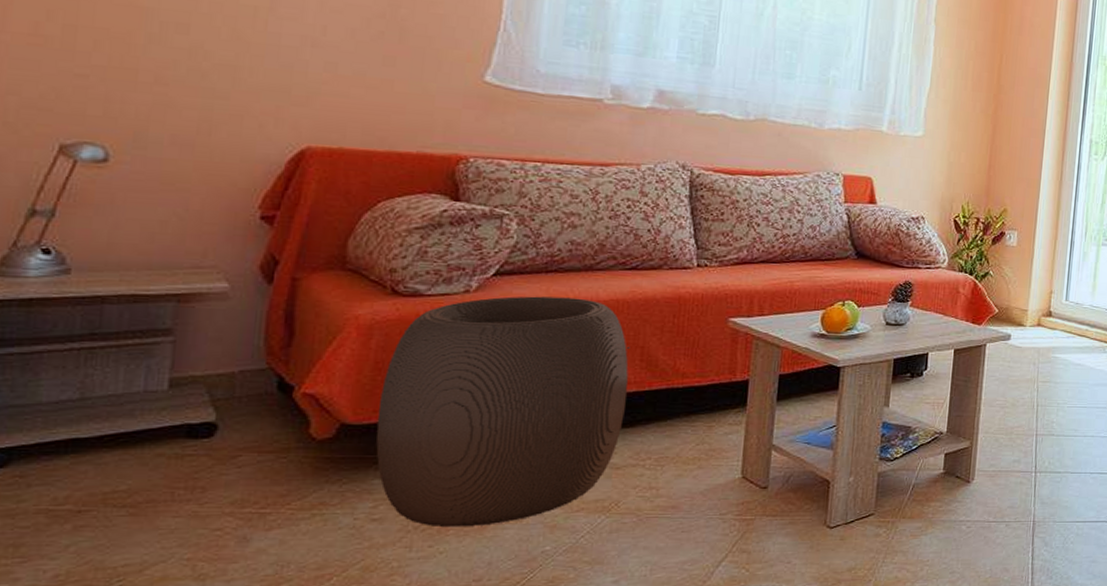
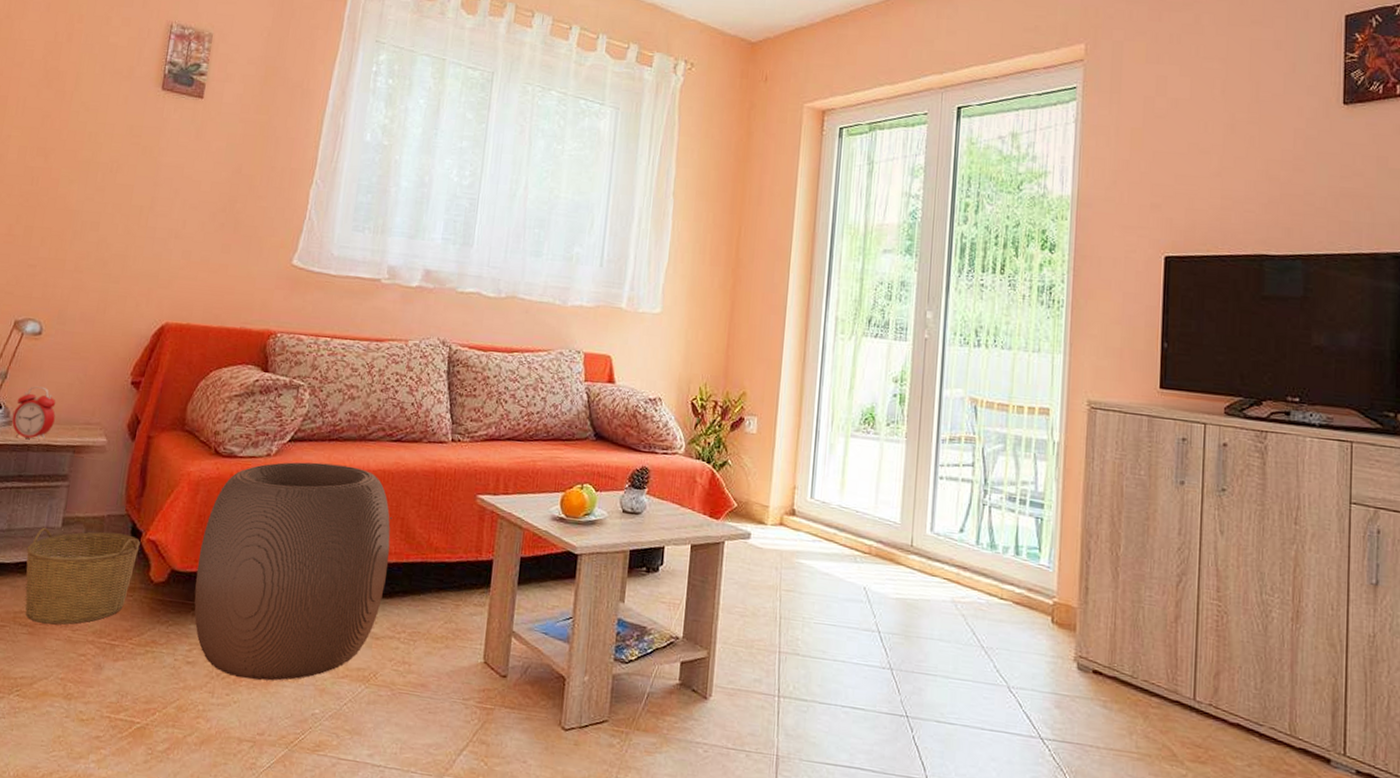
alarm clock: none [70,224,143,289] -> present [11,386,56,440]
basket: none [114,390,292,501] -> present [25,527,140,625]

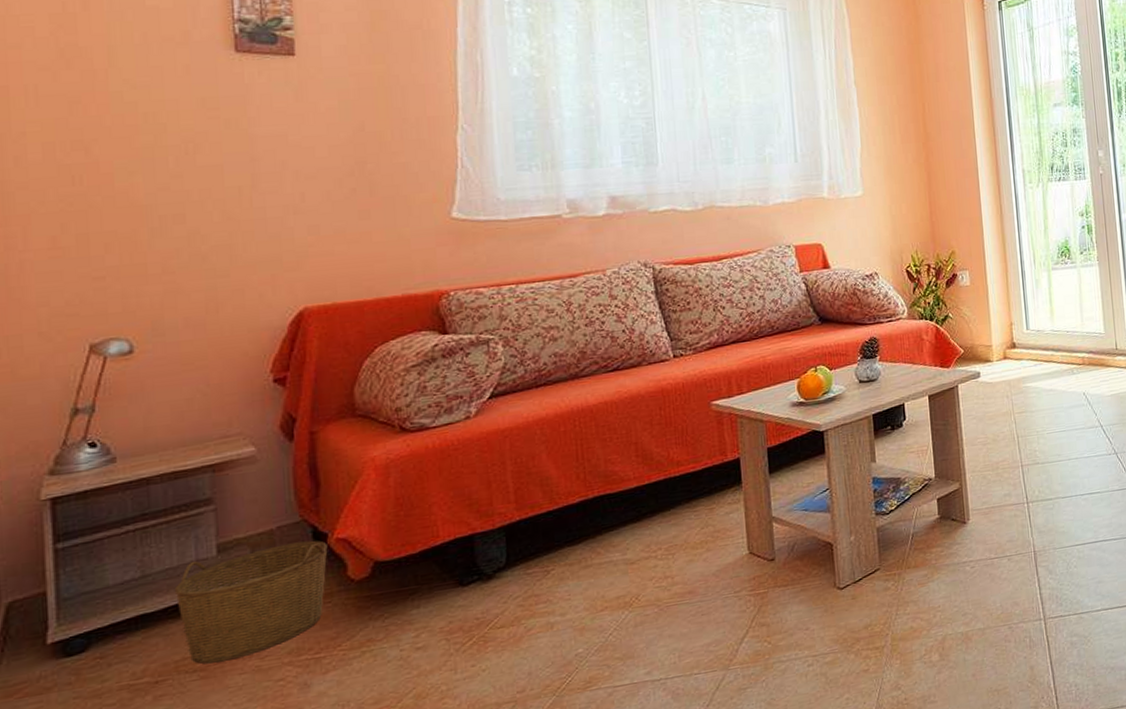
alarm clock: present [11,386,56,440] -> none [114,410,178,474]
pouf: present [194,462,393,681] -> none [405,406,630,646]

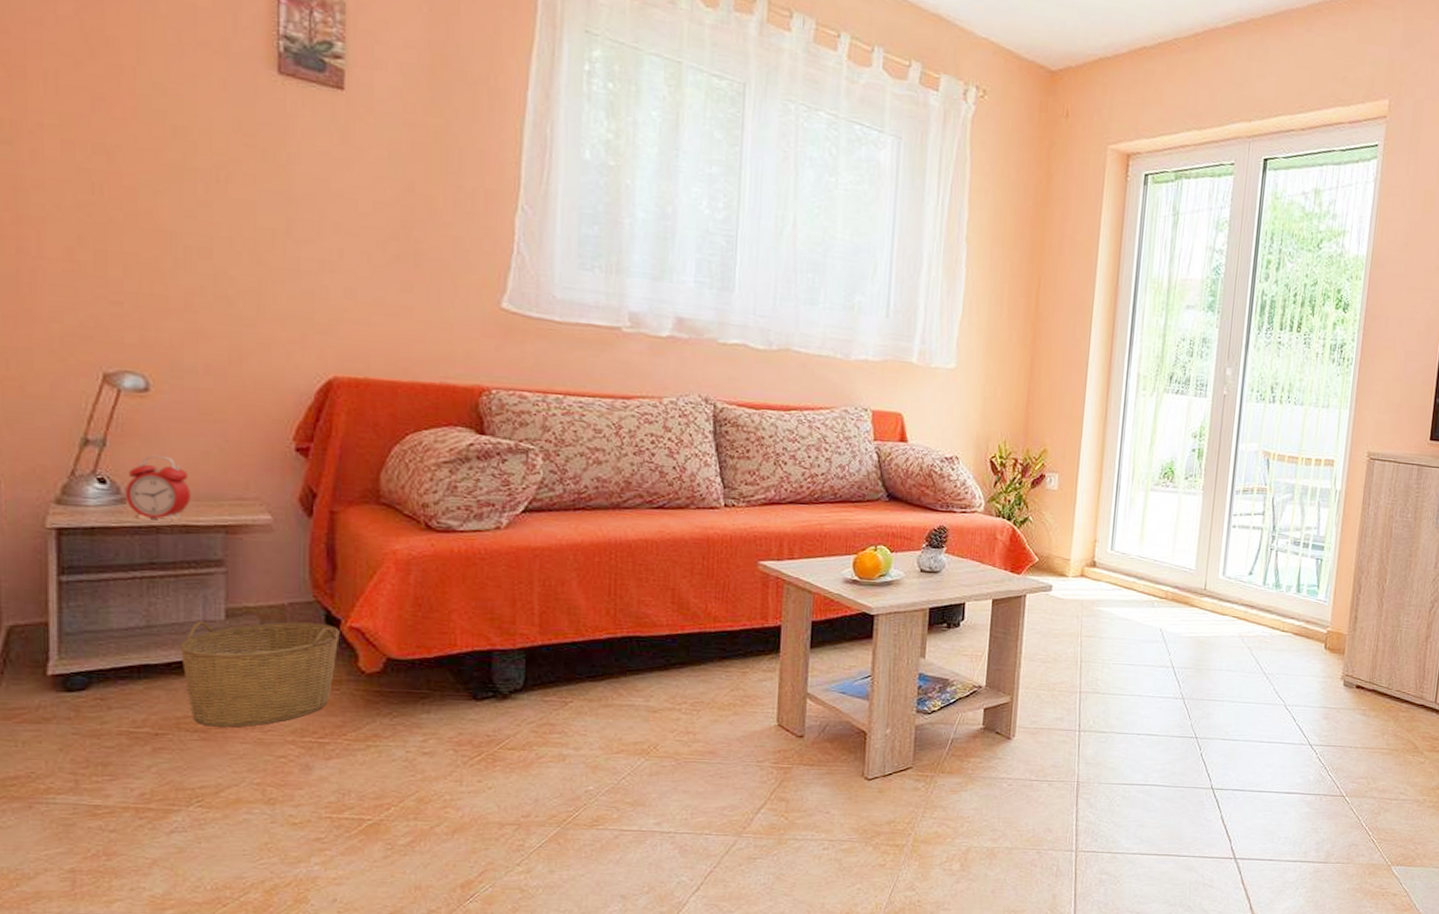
alarm clock: none [114,410,178,474] -> present [124,455,190,520]

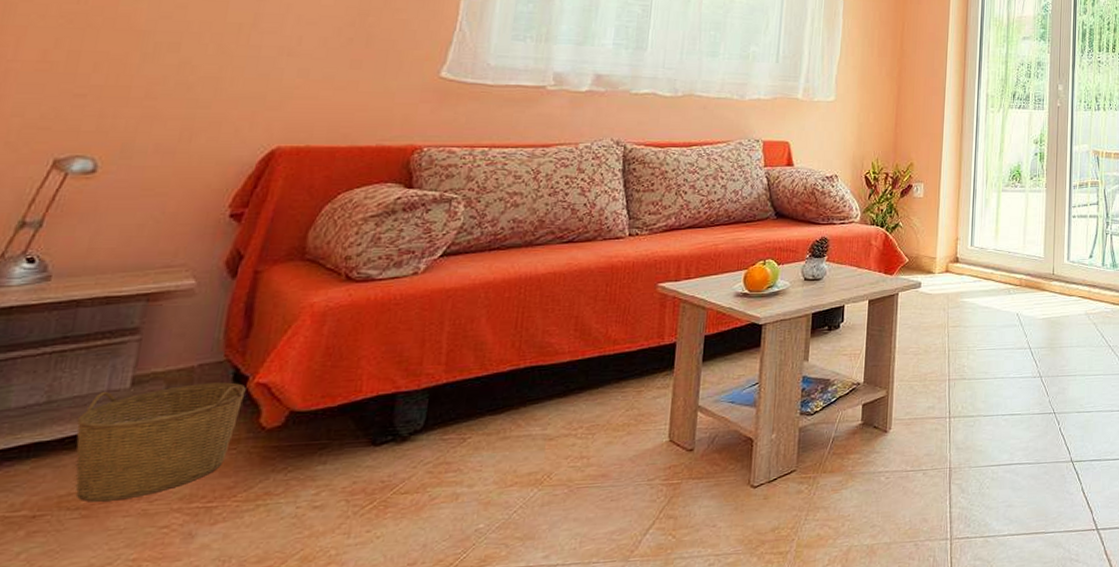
alarm clock: present [124,455,190,520] -> none [50,231,120,293]

